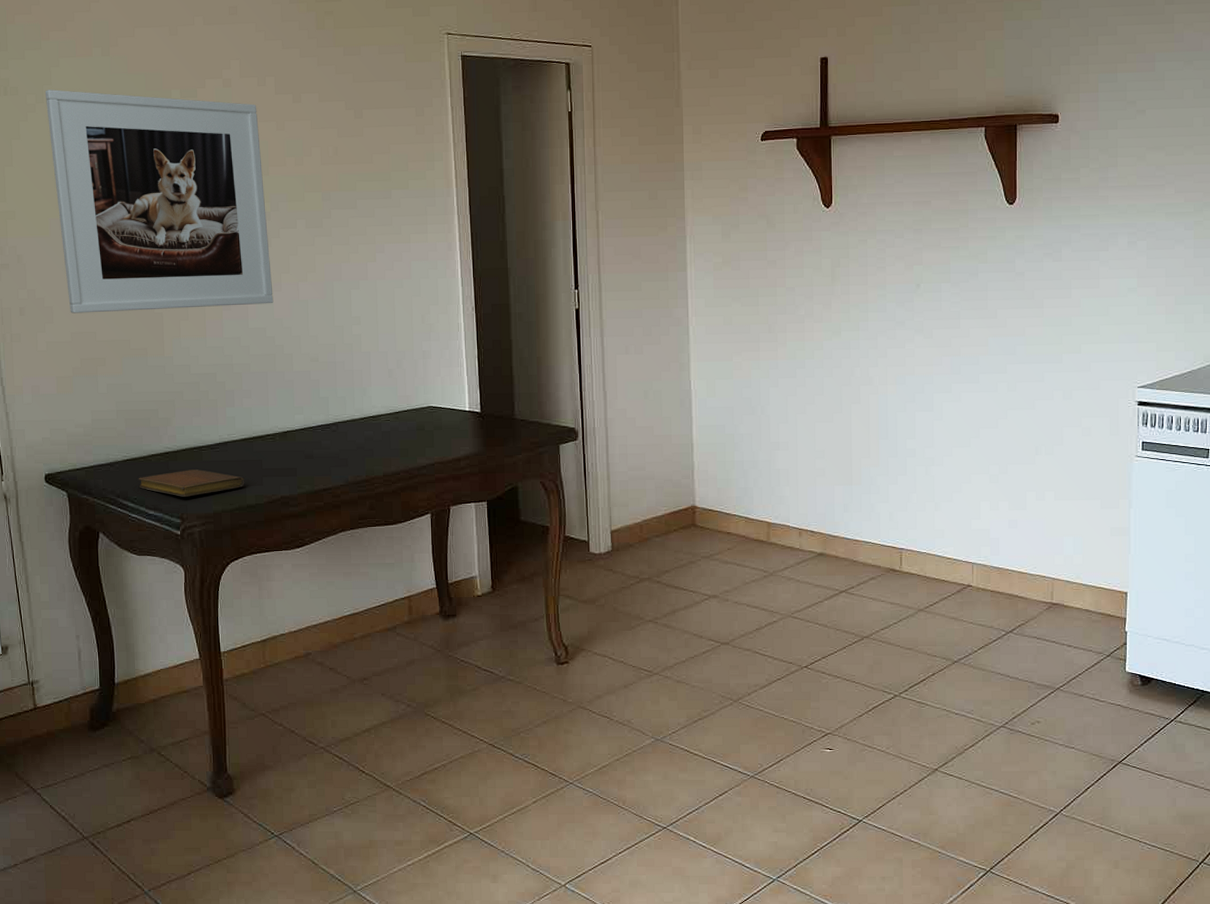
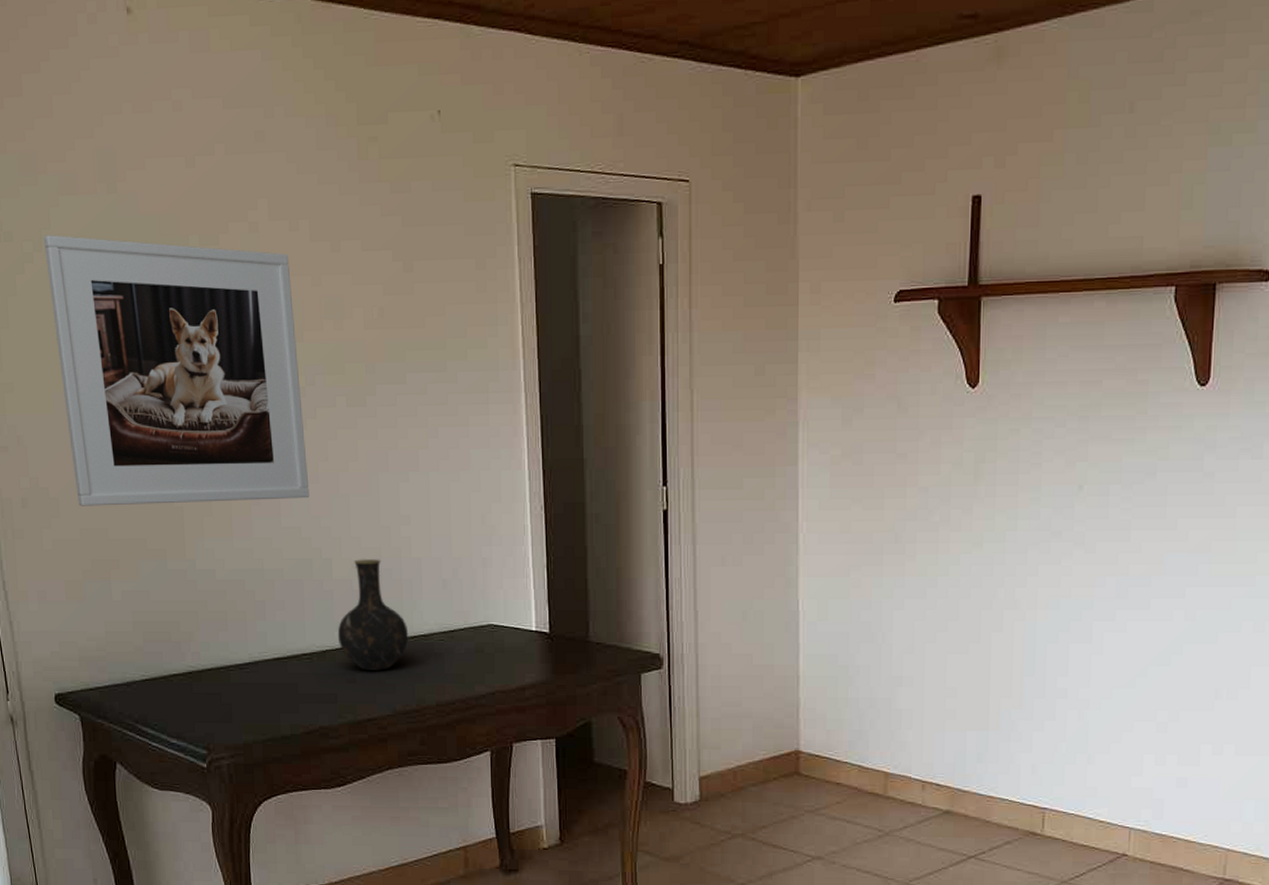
notebook: present [138,469,245,497] -> none [158,693,278,724]
vase: none [297,353,360,448] -> present [337,558,409,671]

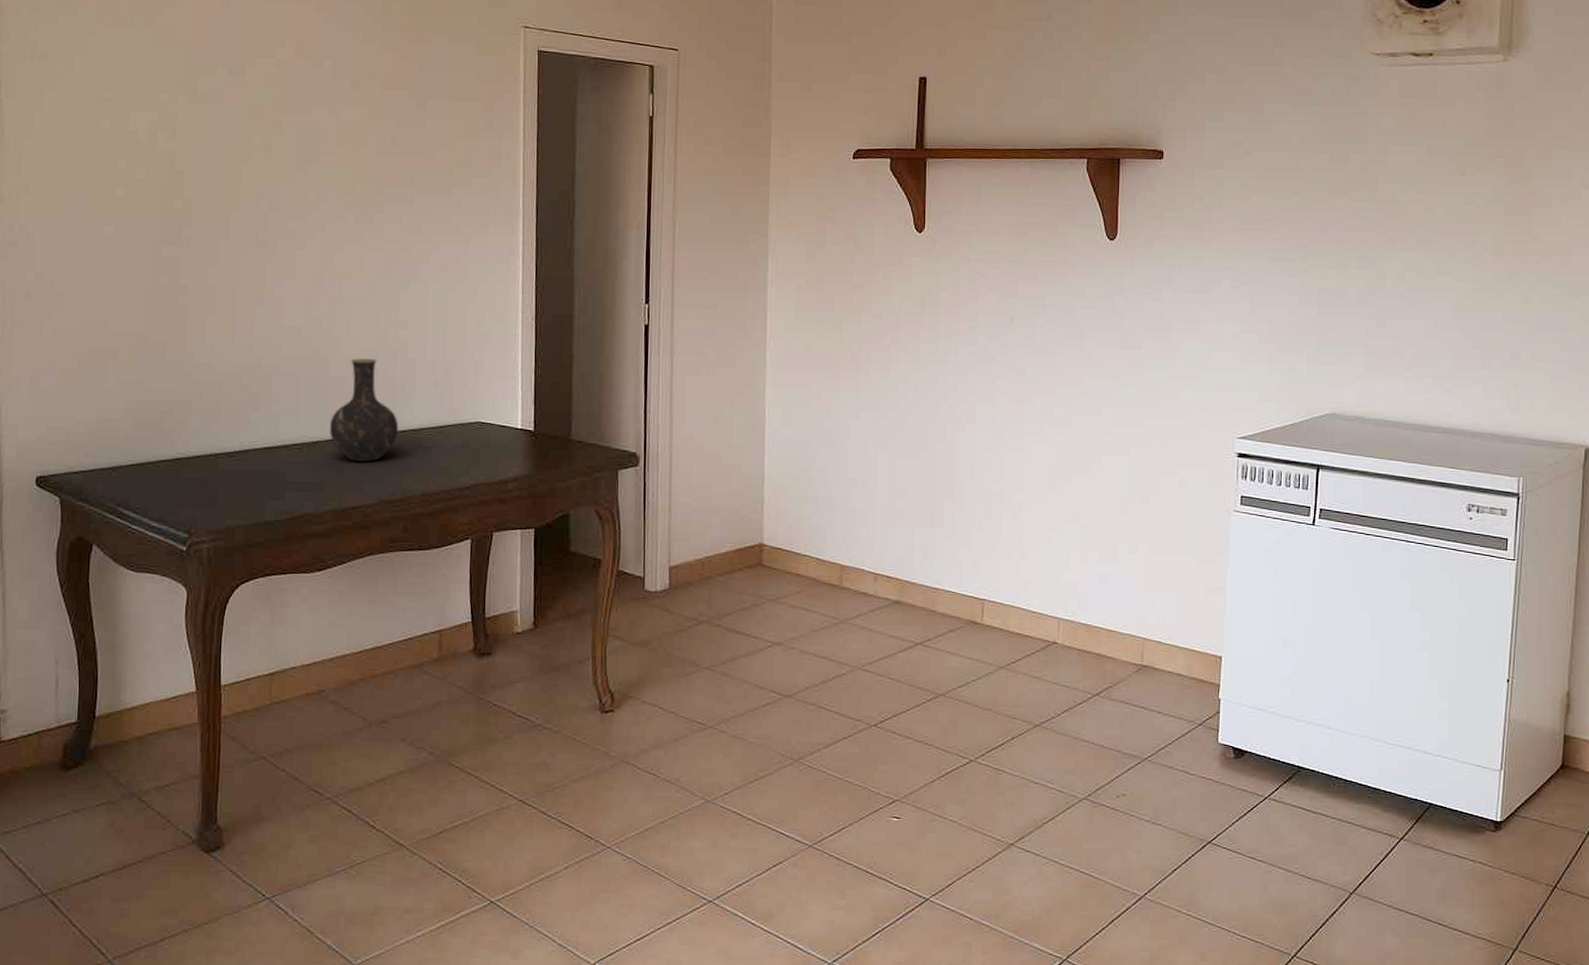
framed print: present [43,235,310,506] -> none [76,58,313,302]

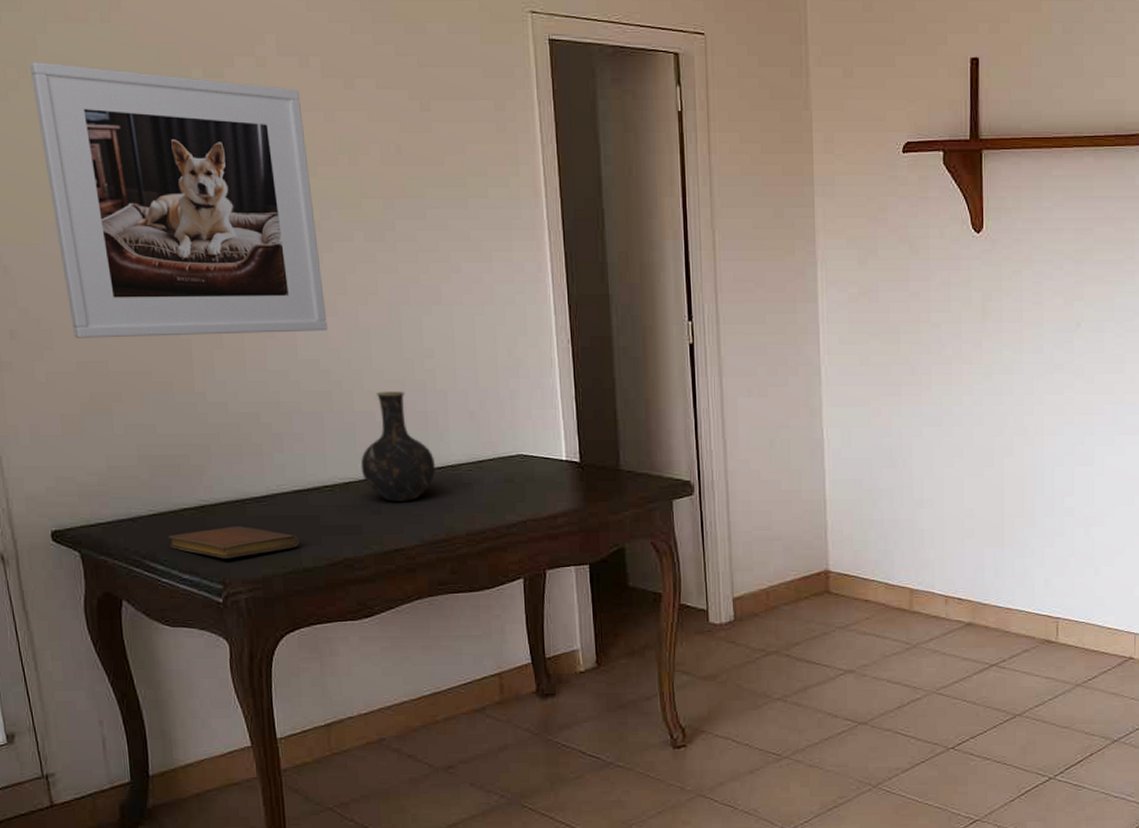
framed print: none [76,58,313,302] -> present [29,62,328,338]
notebook: none [143,479,264,509] -> present [168,526,299,559]

